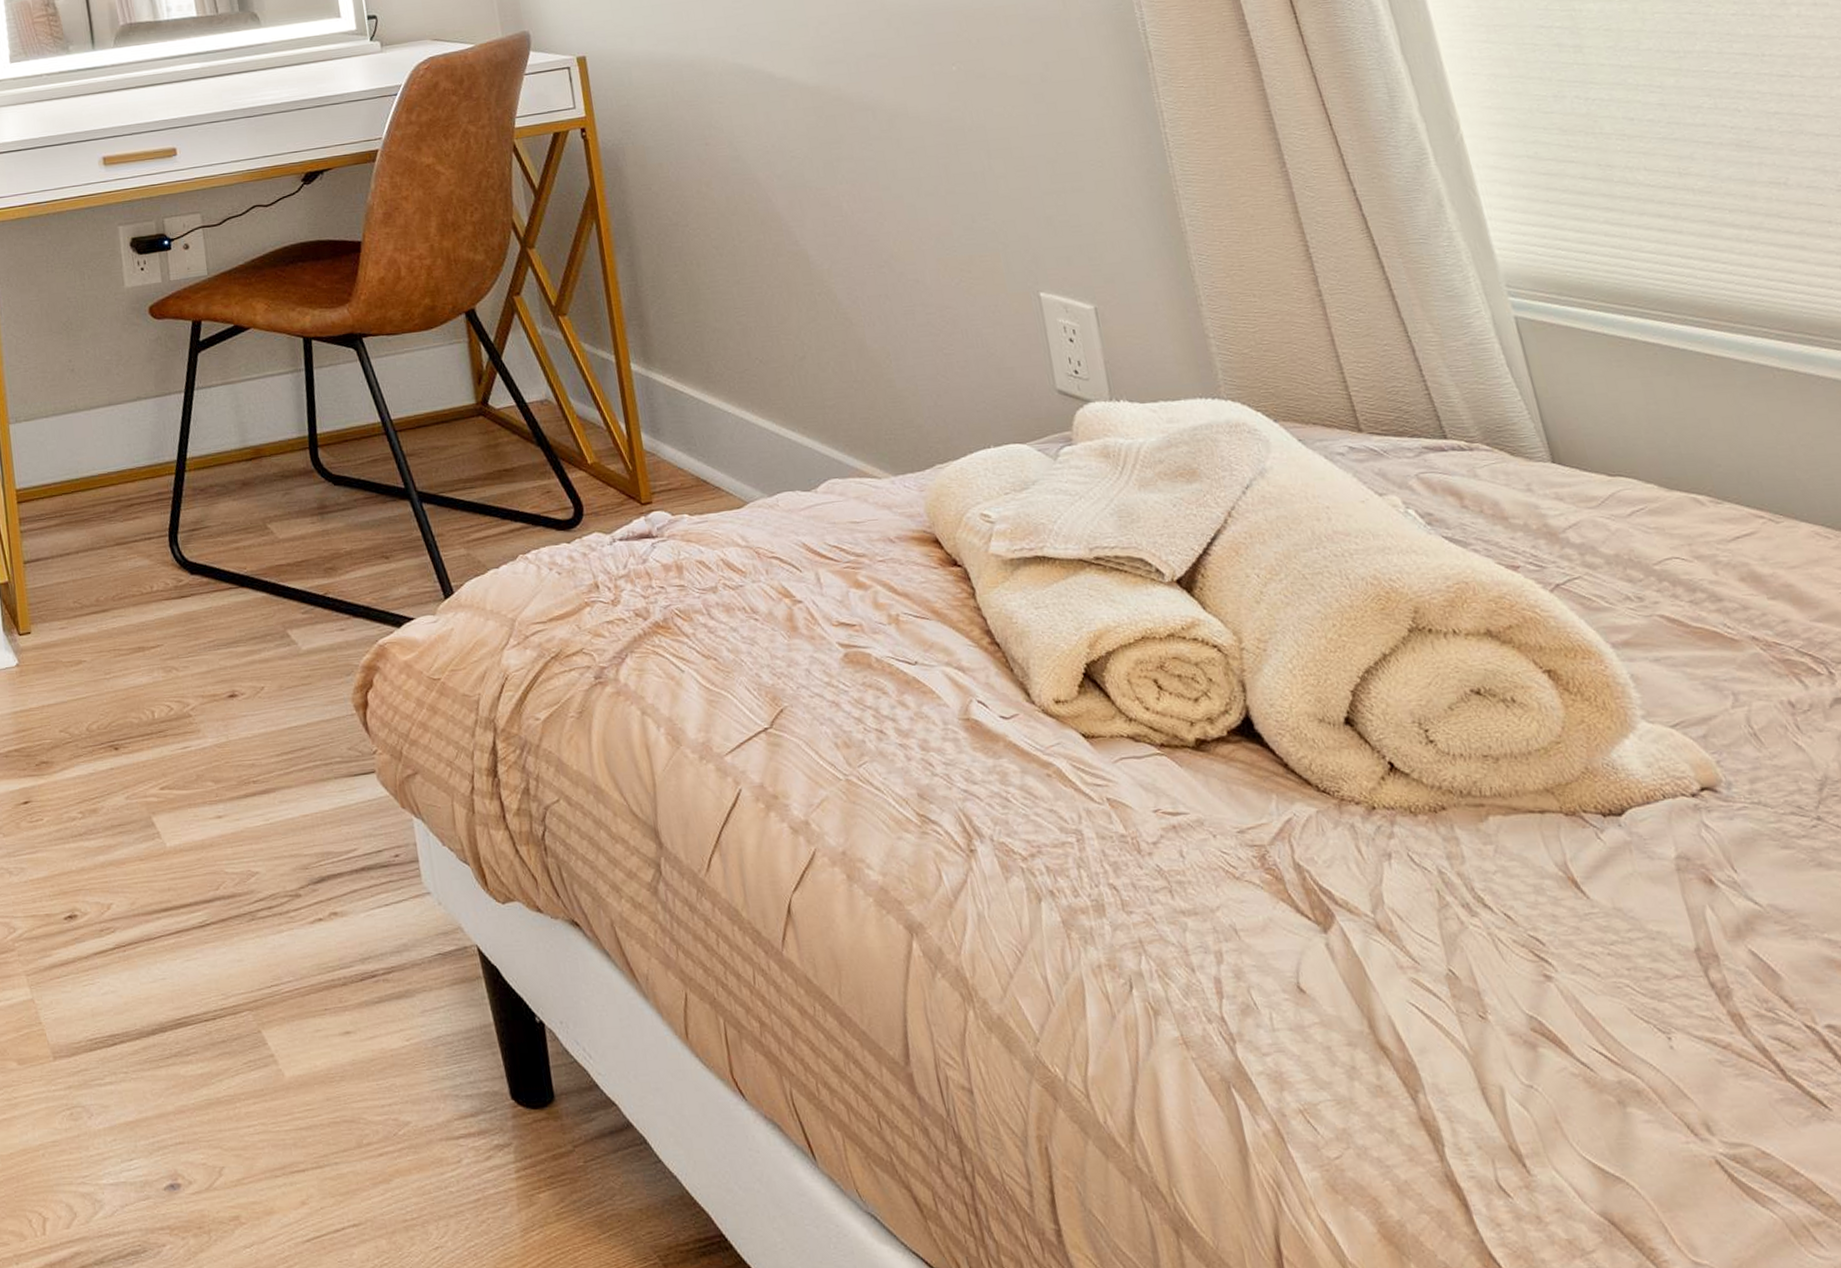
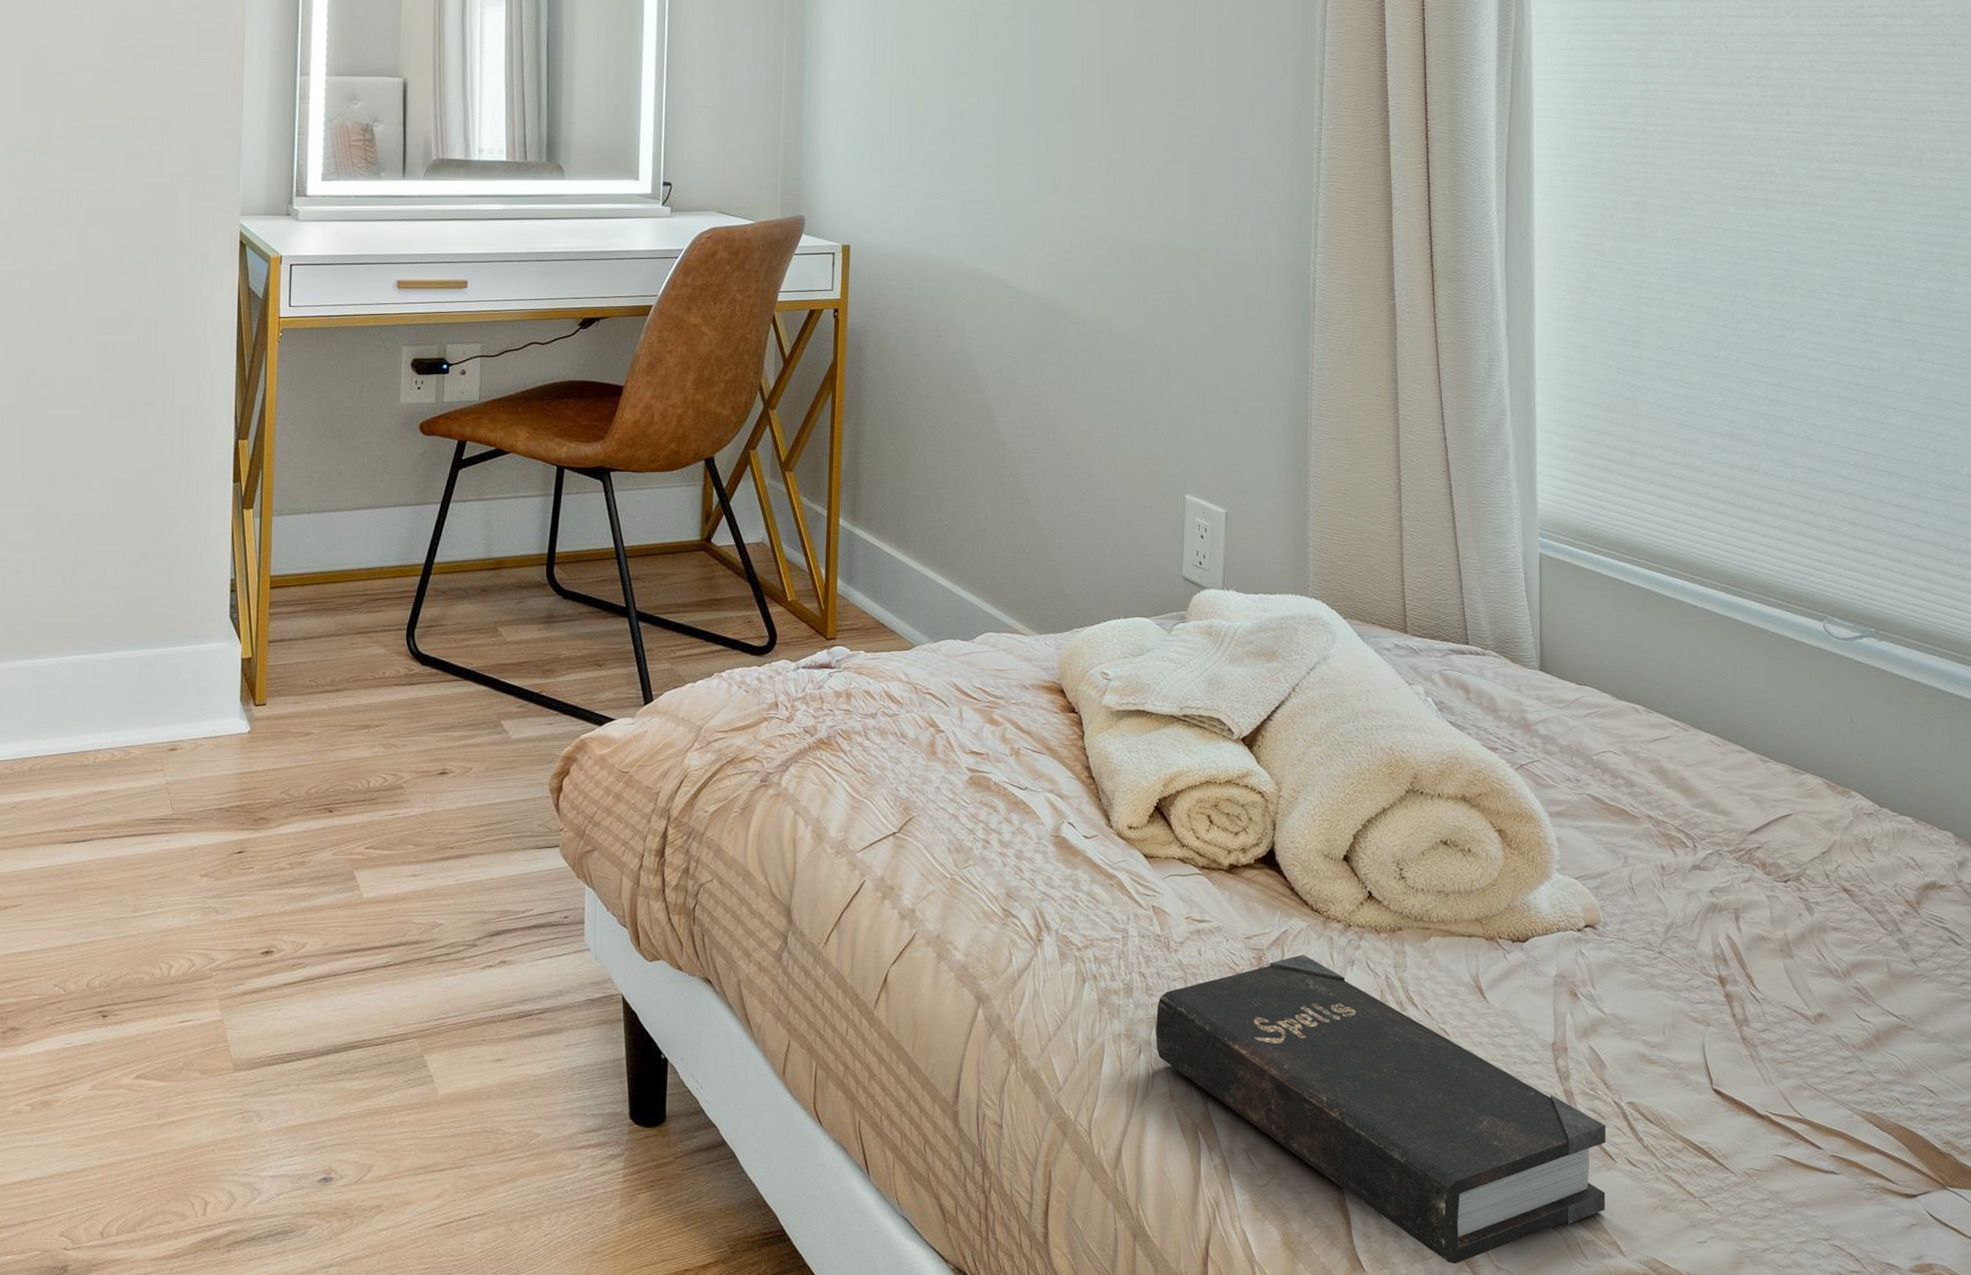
hardback book: none [1141,849,1832,1260] -> present [1156,954,1606,1265]

